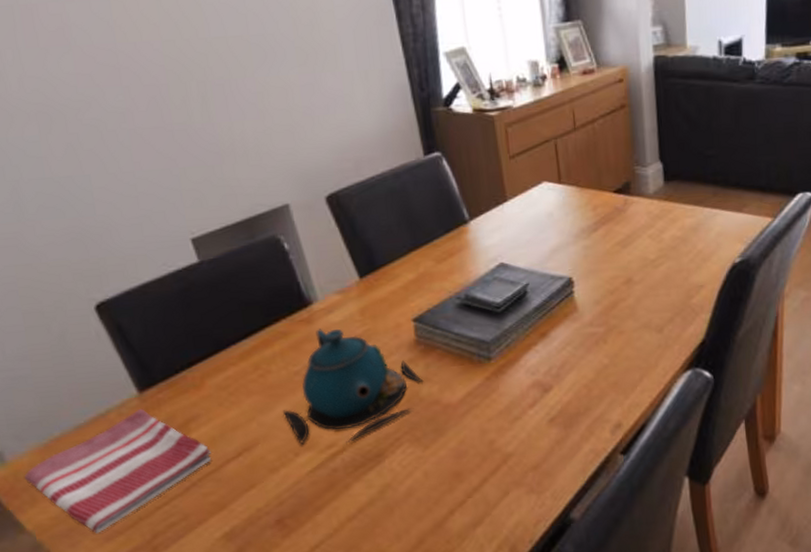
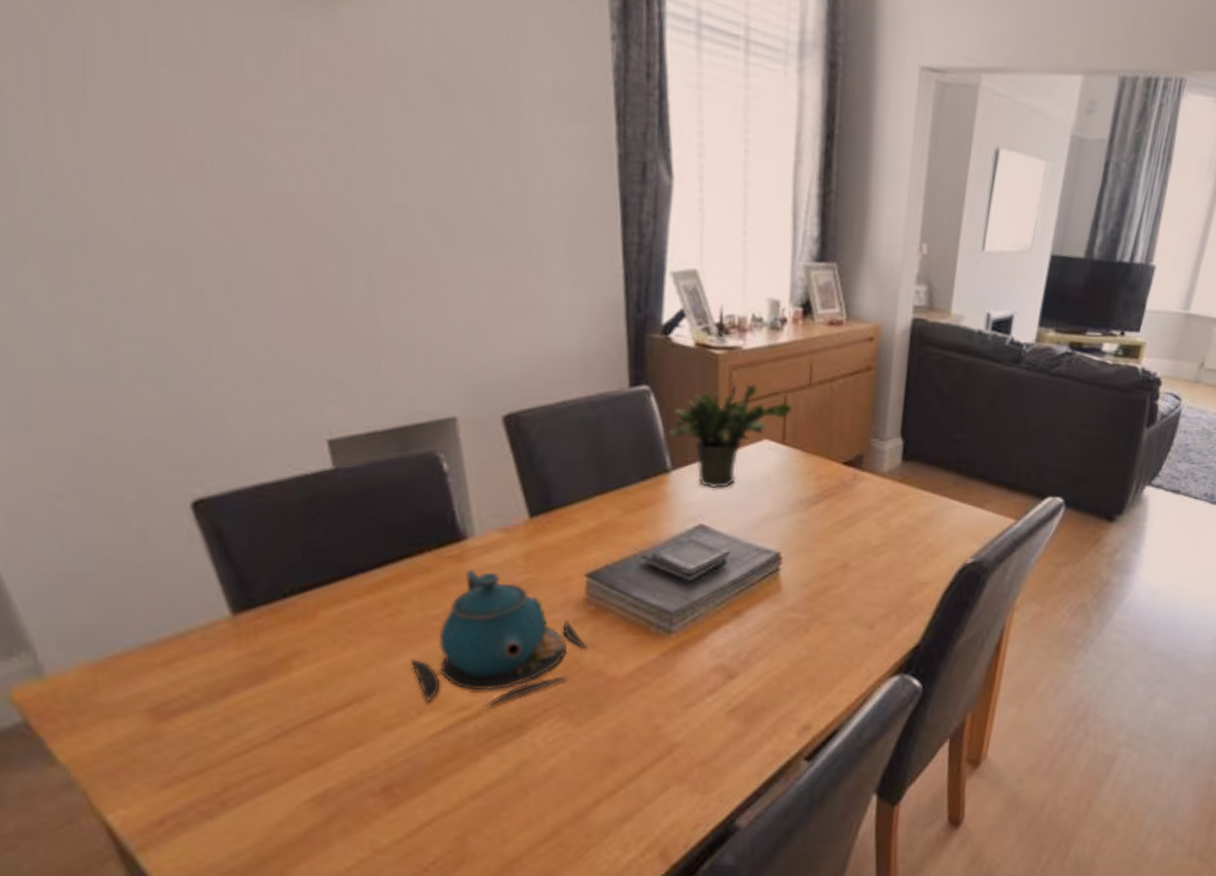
dish towel: present [25,408,211,534] -> none [67,633,313,777]
potted plant: none [462,131,564,231] -> present [668,375,793,489]

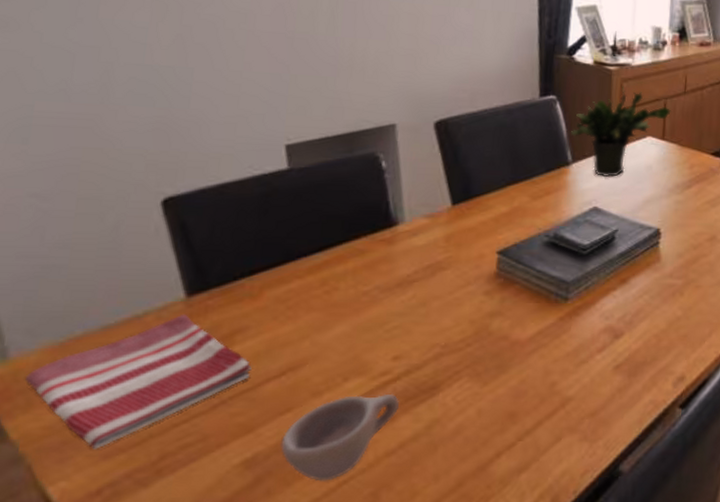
dish towel: none [67,633,313,777] -> present [25,314,252,450]
cup: none [354,730,483,822] -> present [281,393,400,481]
teapot: present [410,569,588,707] -> none [341,251,496,371]

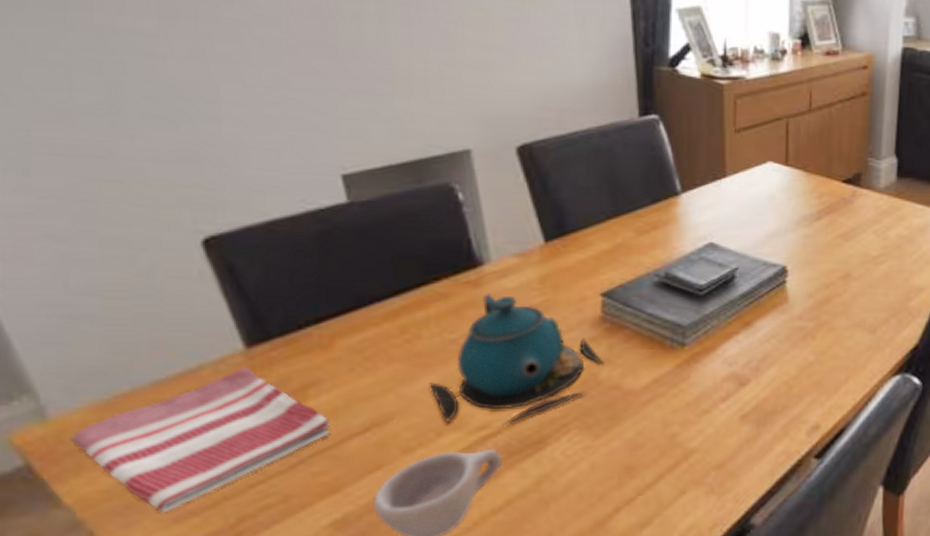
teapot: none [341,251,496,371] -> present [429,294,605,425]
potted plant: present [570,86,671,178] -> none [677,103,795,209]

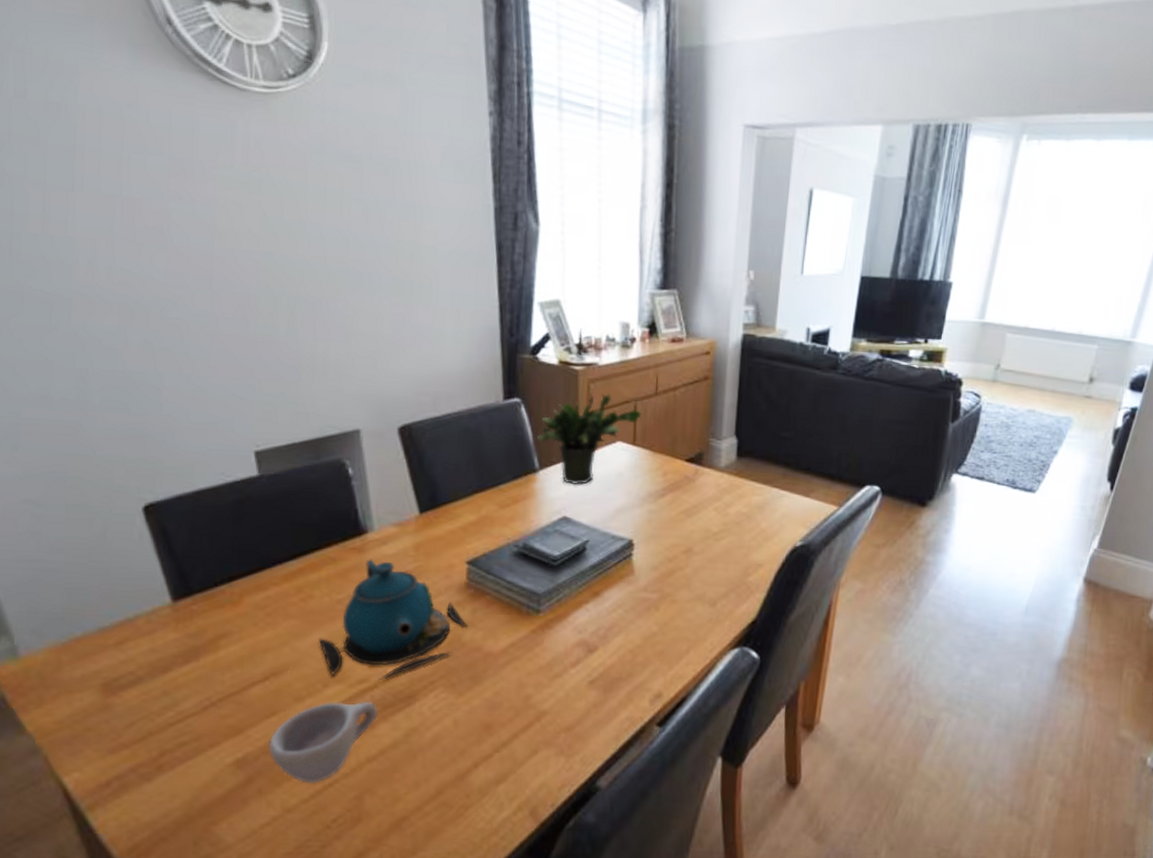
dish towel: present [72,366,331,513] -> none [36,618,237,744]
potted plant: none [677,103,795,209] -> present [536,387,642,486]

